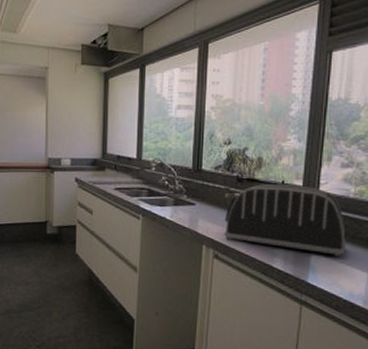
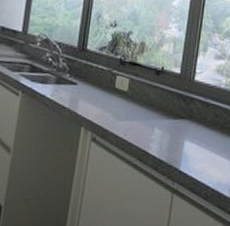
toaster: present [224,184,346,258] -> none [103,68,216,147]

